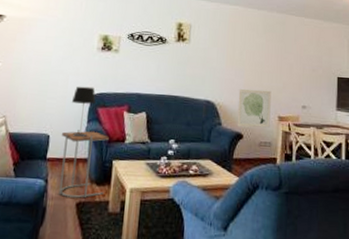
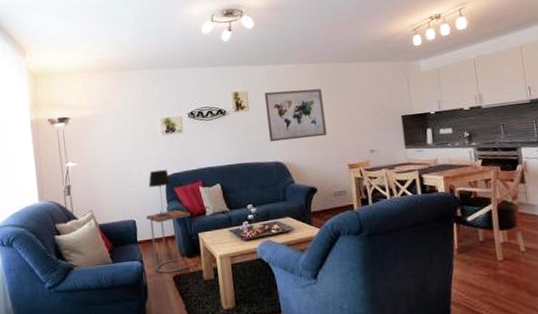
wall art: none [204,29,265,84] -> present [264,88,327,142]
wall art: present [237,89,271,128] -> none [305,141,342,182]

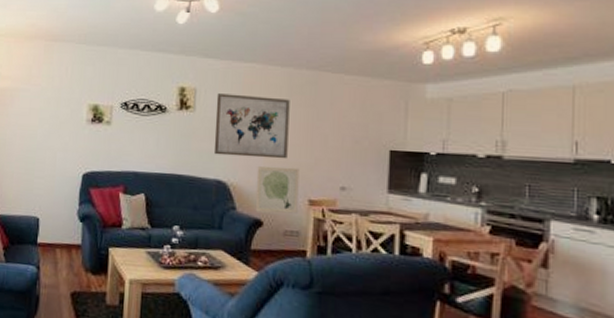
side table: present [145,209,197,273] -> none [51,213,104,288]
table lamp: present [149,169,171,217] -> none [62,163,87,221]
wall art: none [305,141,342,182] -> present [255,166,300,214]

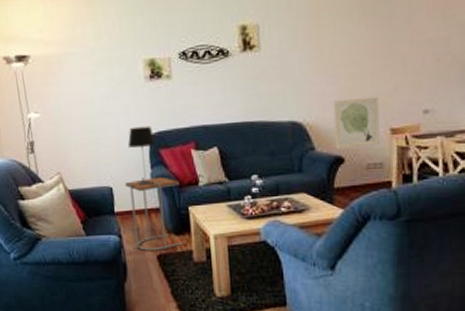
side table: none [51,213,104,288] -> present [124,176,186,251]
table lamp: none [62,163,87,221] -> present [128,126,156,185]
wall art: present [213,93,290,159] -> none [282,22,365,95]

